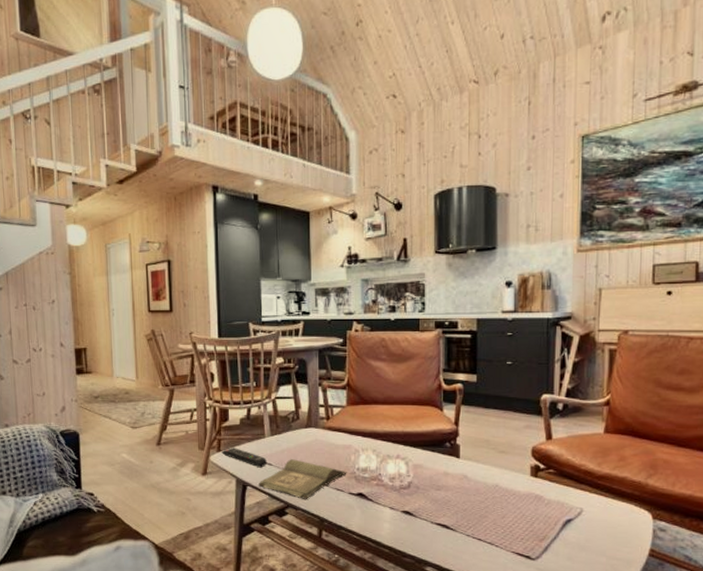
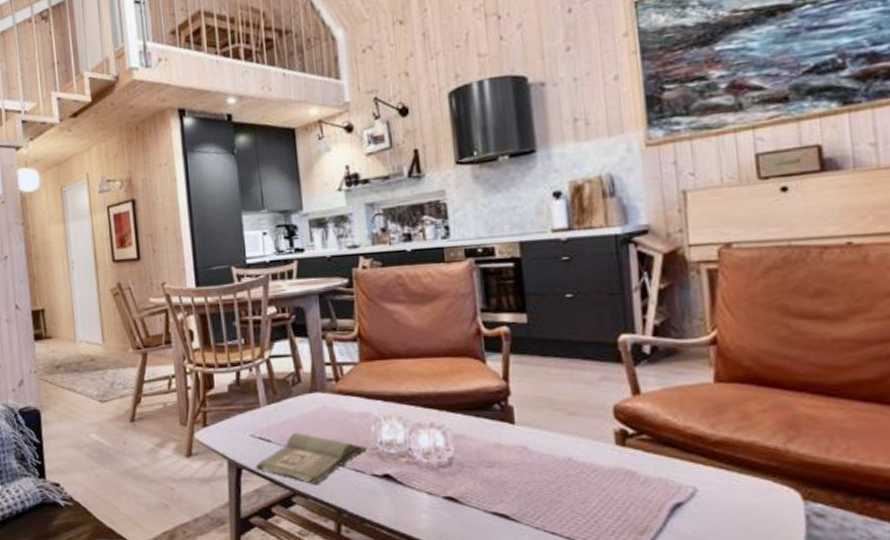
remote control: present [222,448,267,468] -> none [208,421,264,446]

